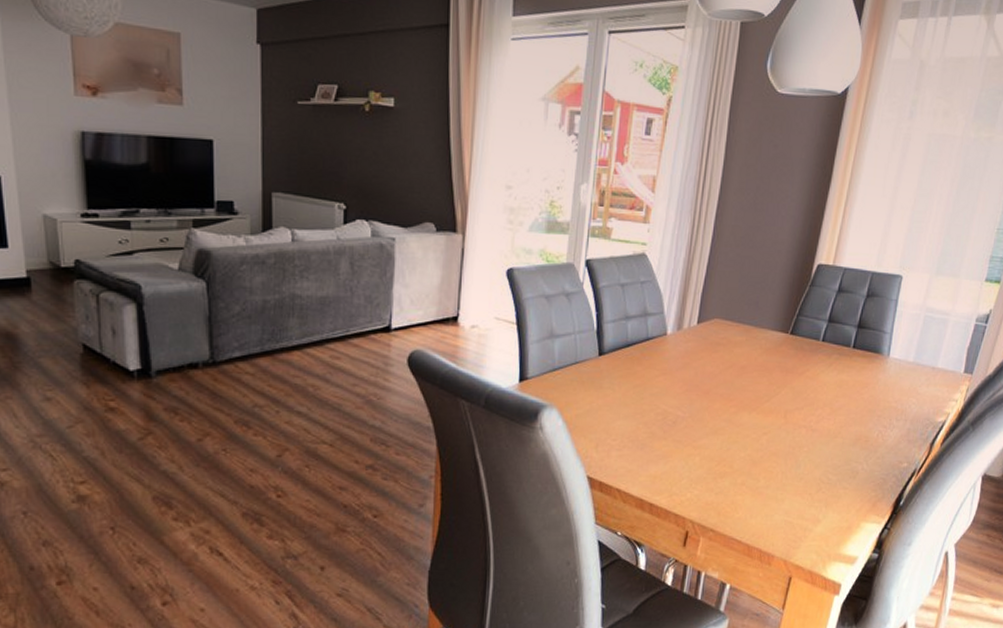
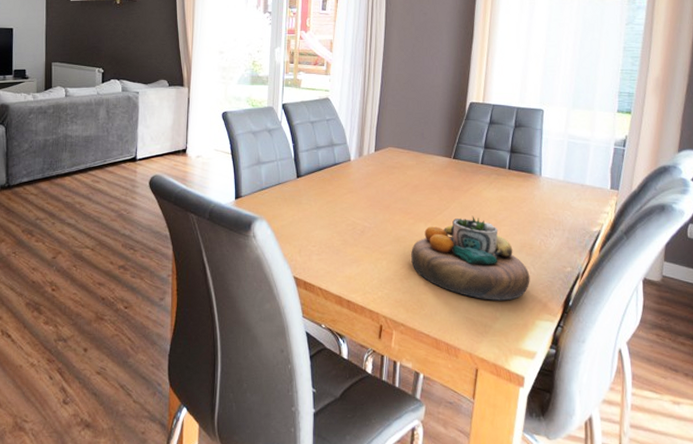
decorative bowl: none [729,403,862,501] -> present [411,215,530,301]

